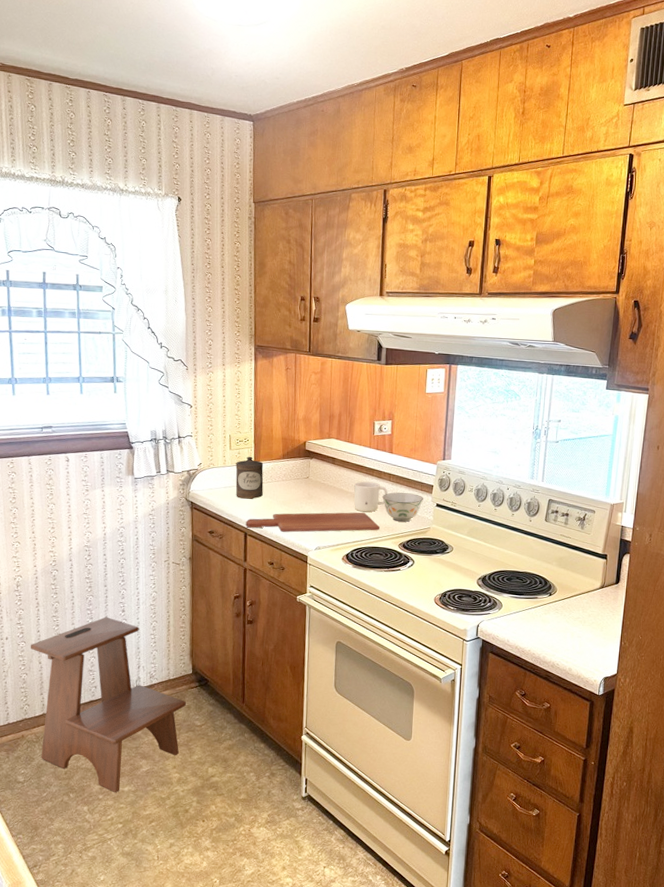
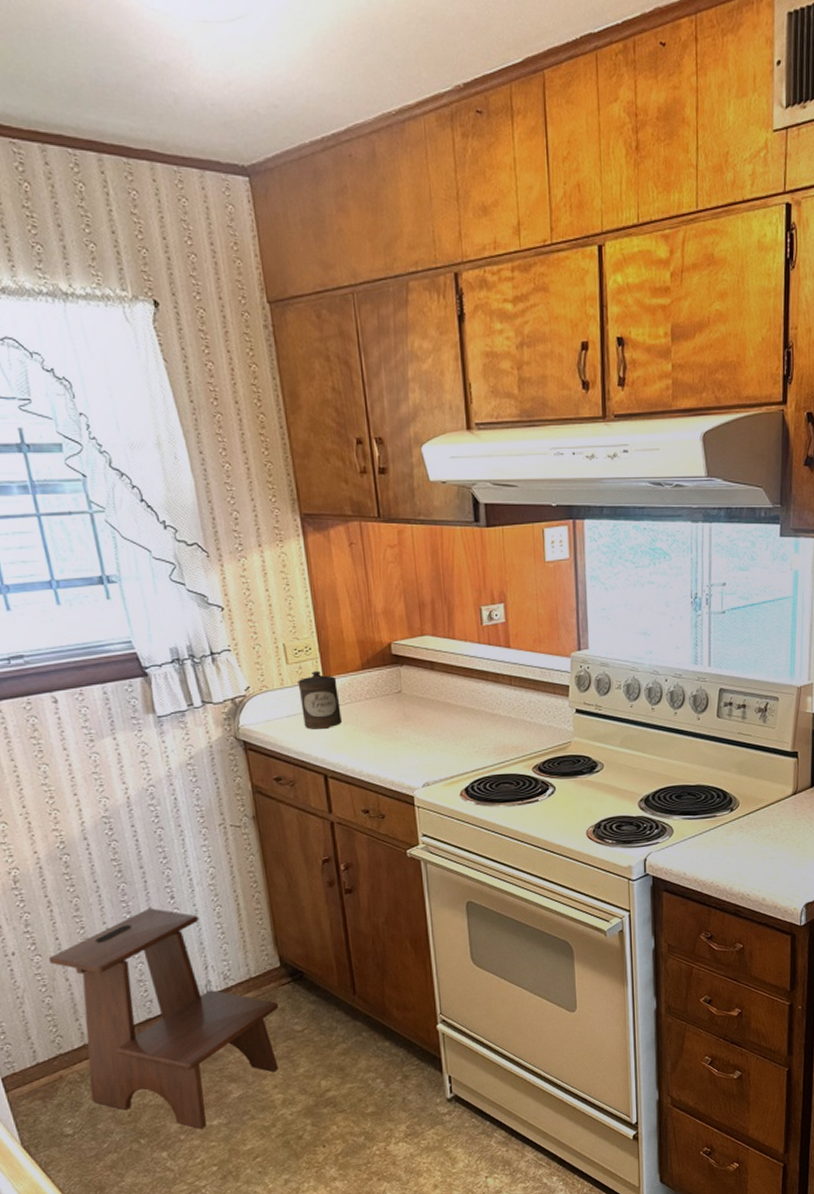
cutting board: present [245,512,380,533] -> none [323,730,505,770]
mug: present [353,481,388,512] -> none [464,689,510,730]
soup bowl: present [382,492,423,522] -> none [503,699,558,738]

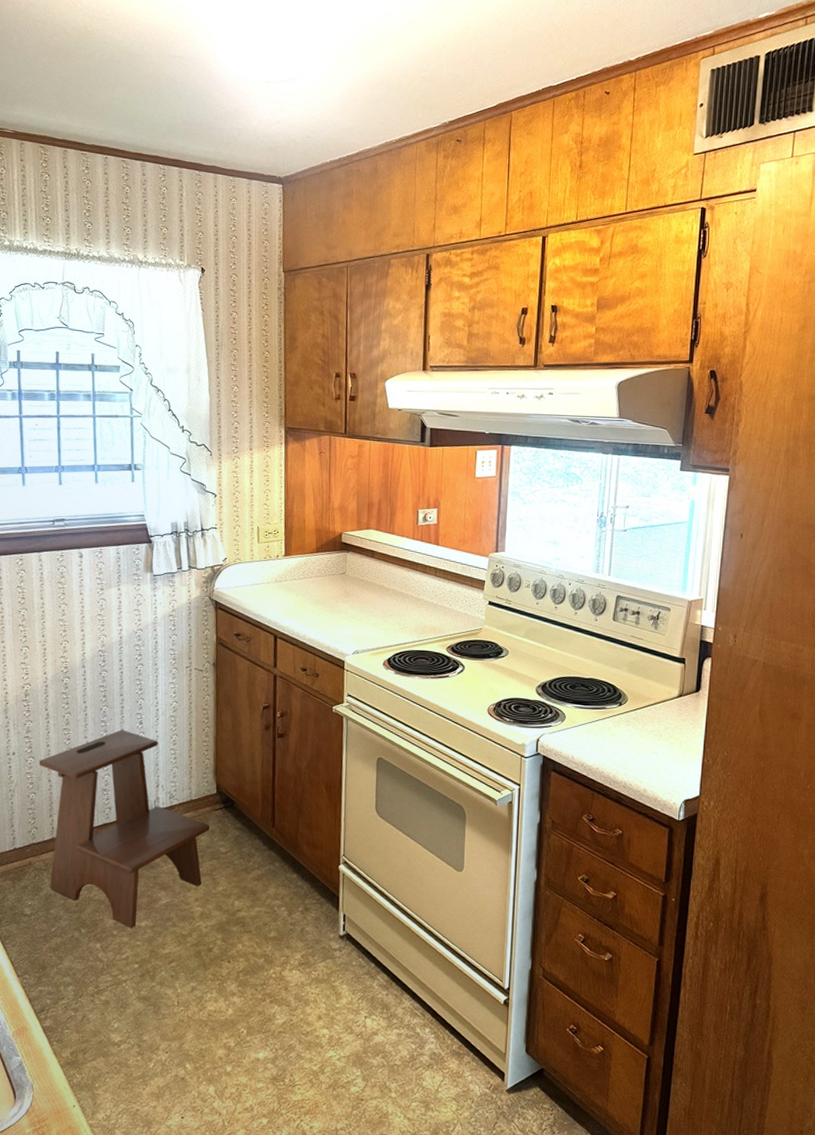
canister: present [298,671,342,729] -> none [264,550,295,598]

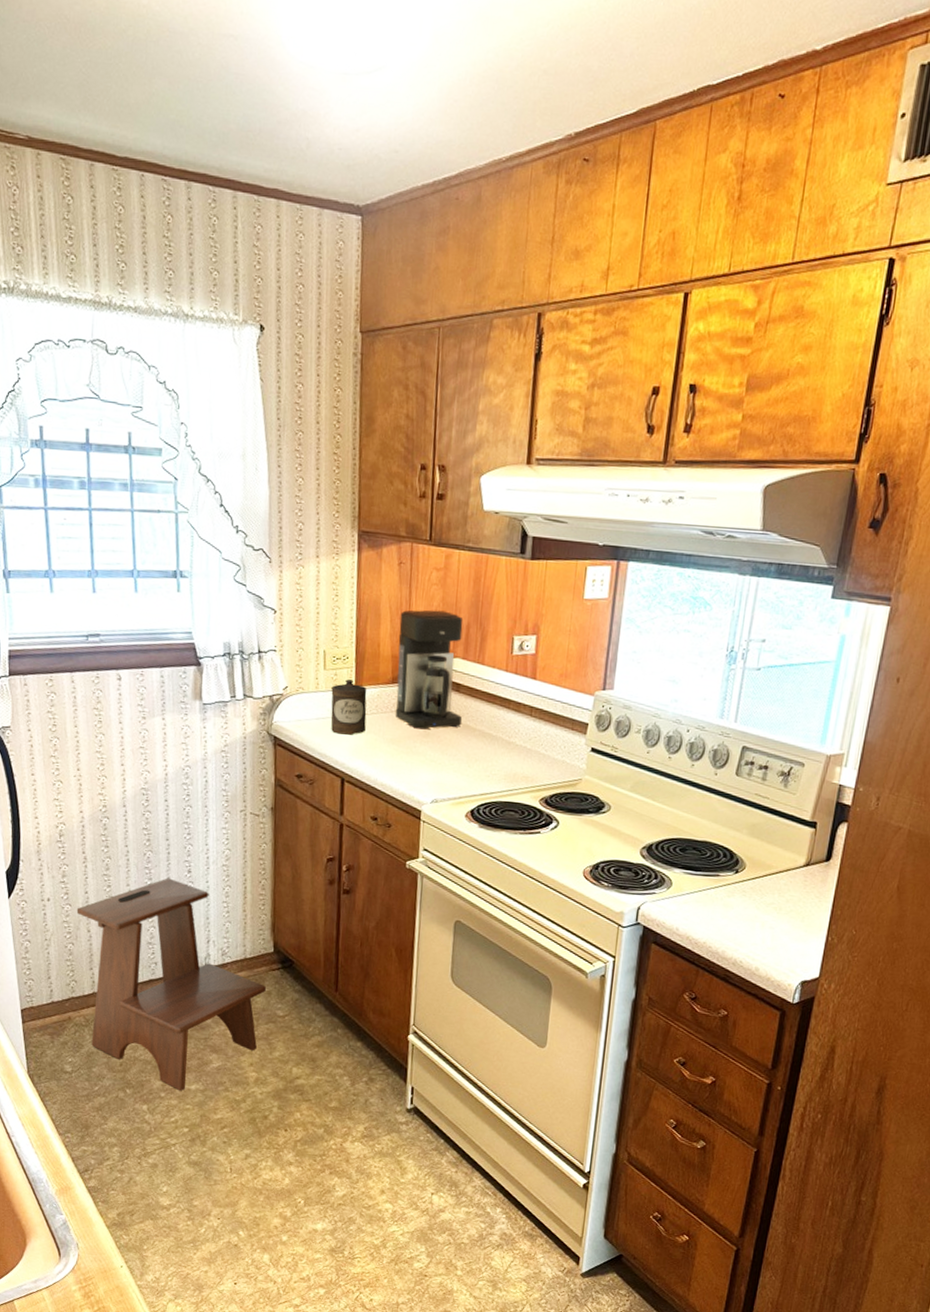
canister: none [264,550,295,598] -> present [330,679,367,735]
coffee maker: none [319,490,378,591] -> present [395,609,464,730]

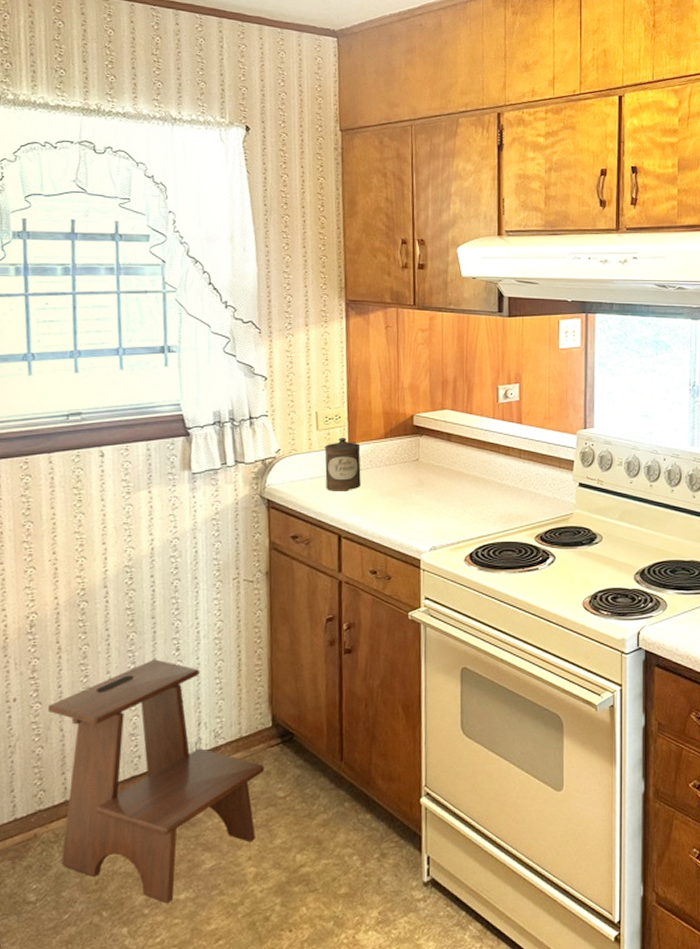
coffee maker: present [395,609,464,730] -> none [389,367,456,480]

